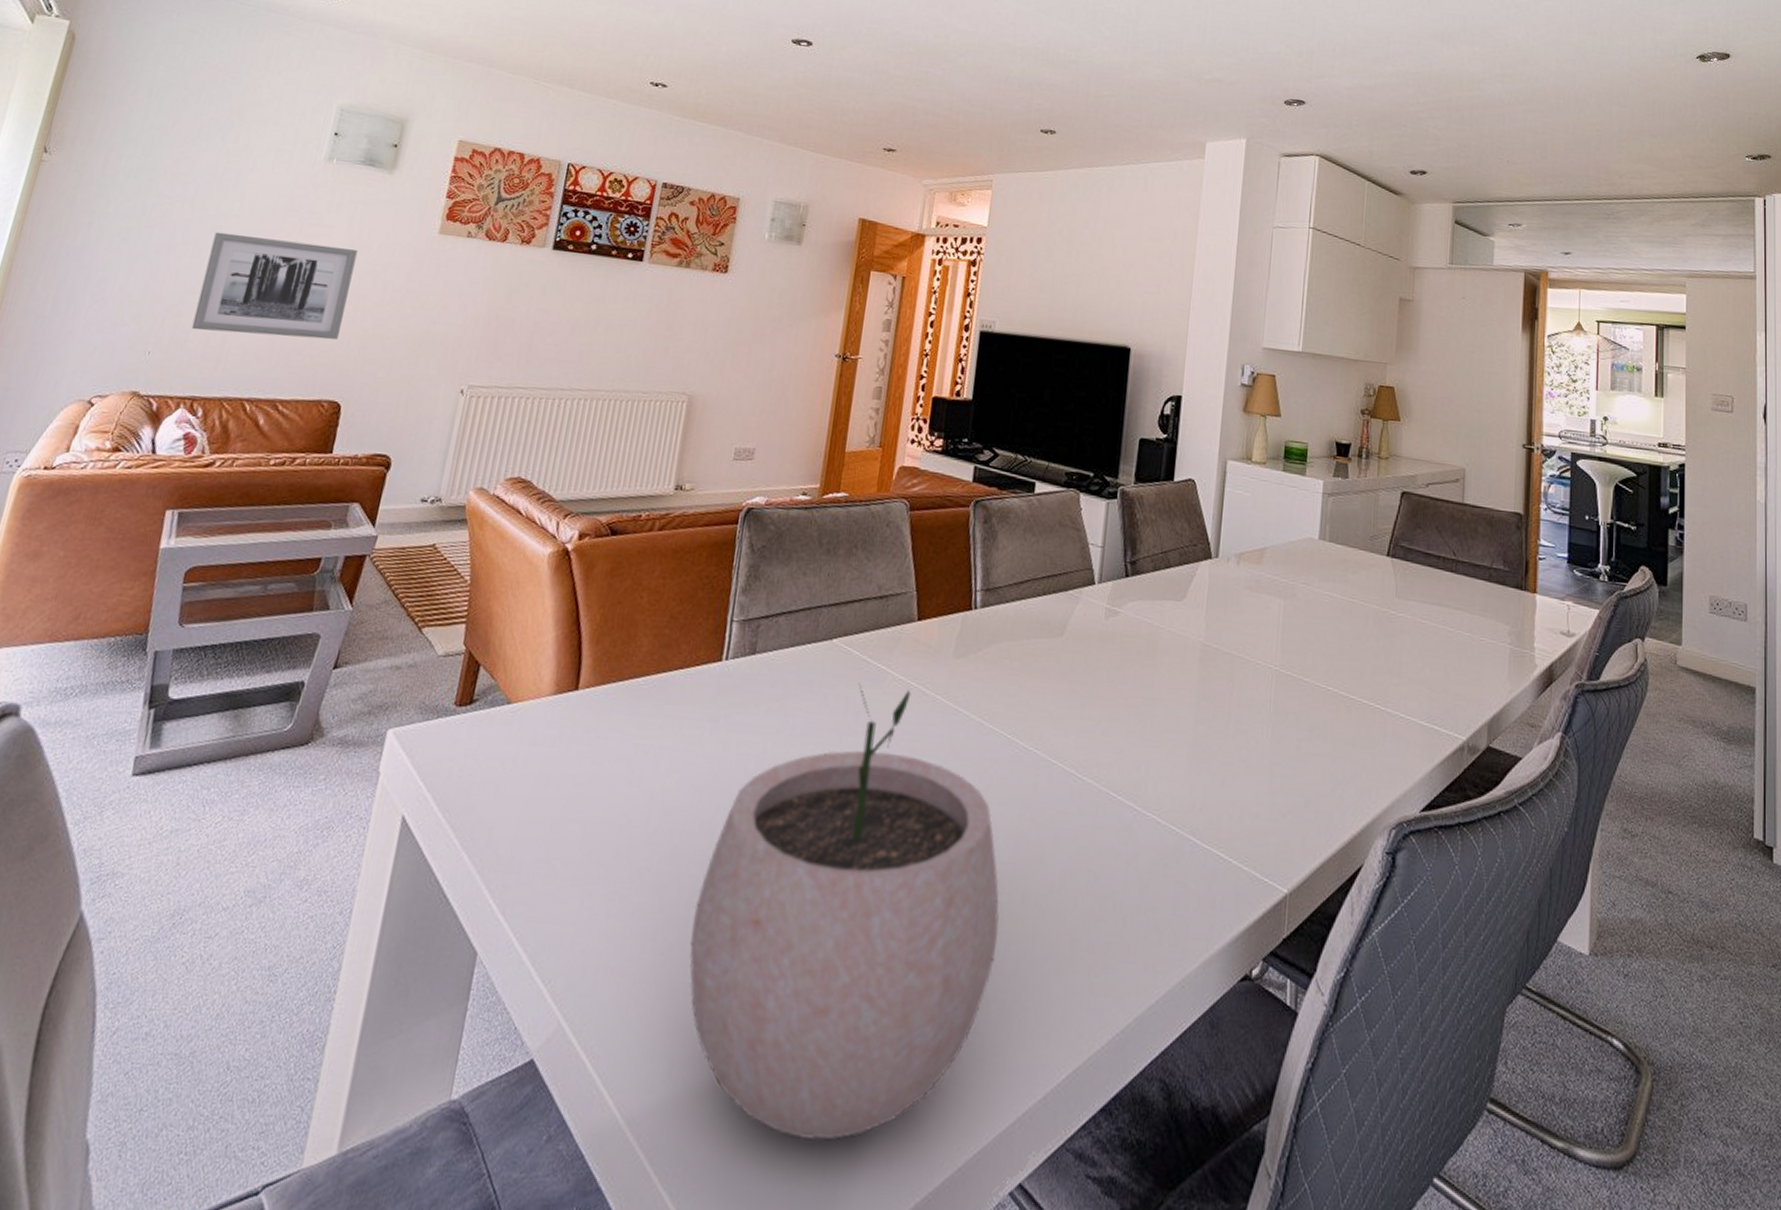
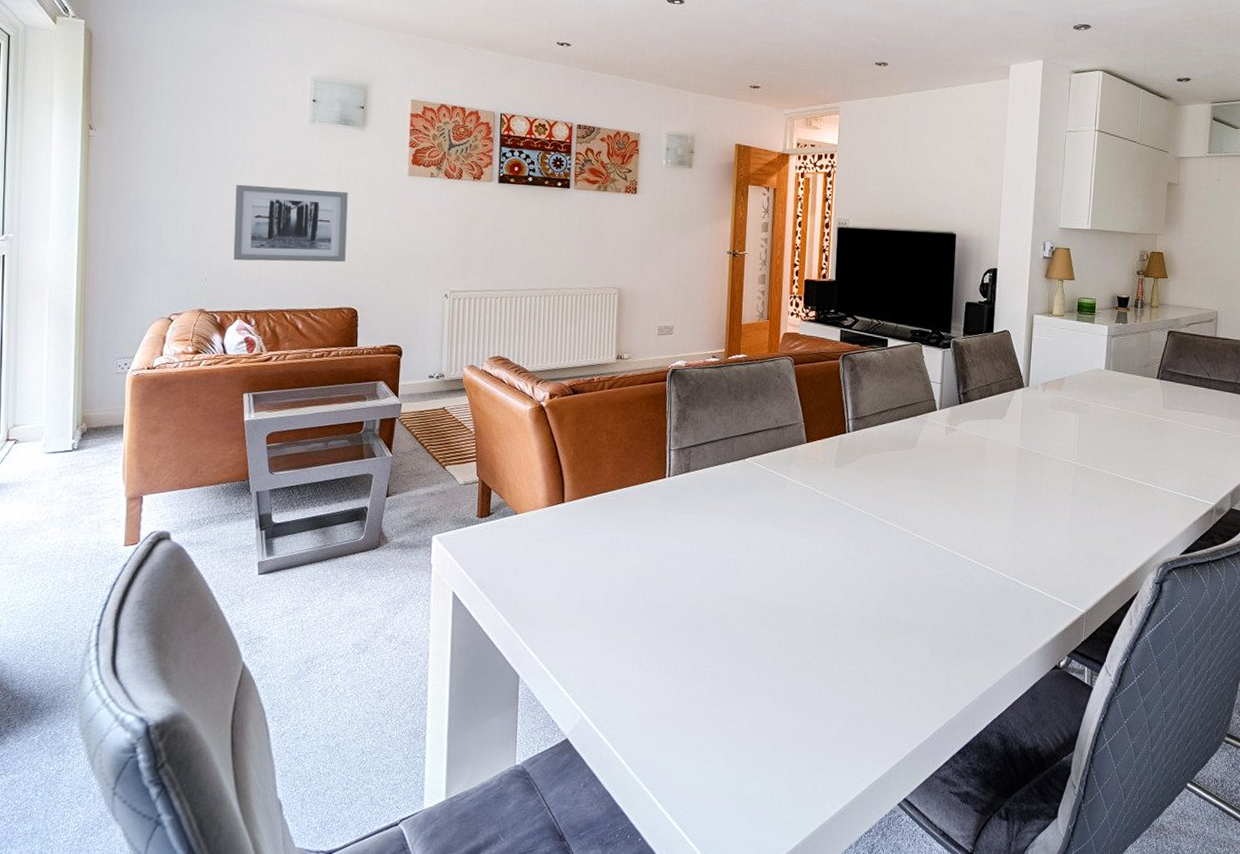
plant pot: present [689,682,1000,1140] -> none [665,487,881,778]

